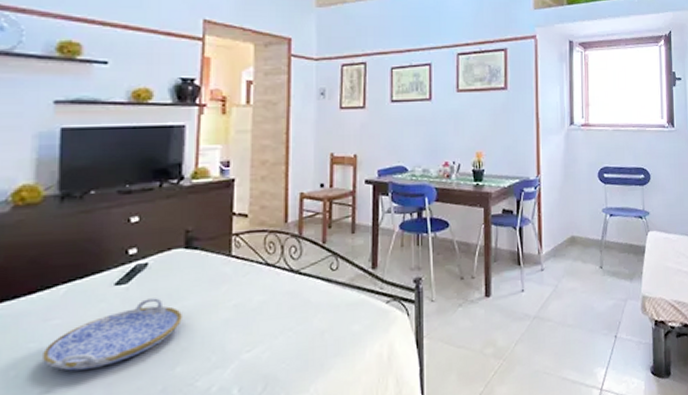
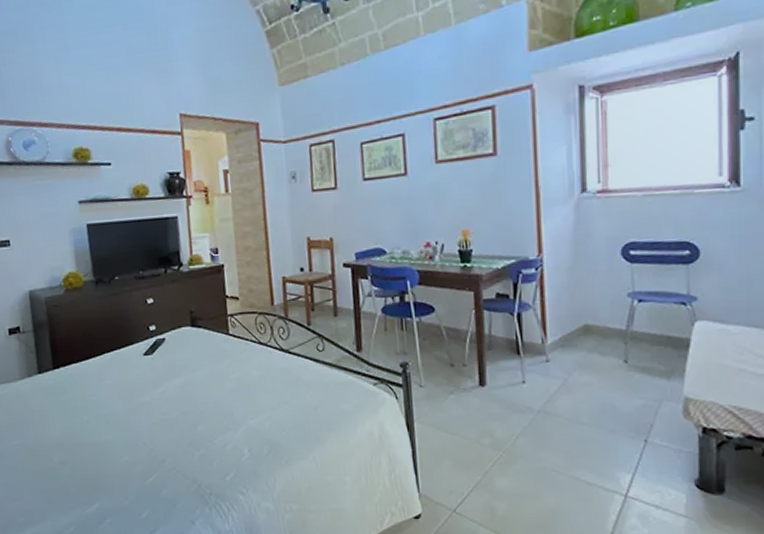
serving tray: present [43,298,182,371] -> none [103,368,197,421]

